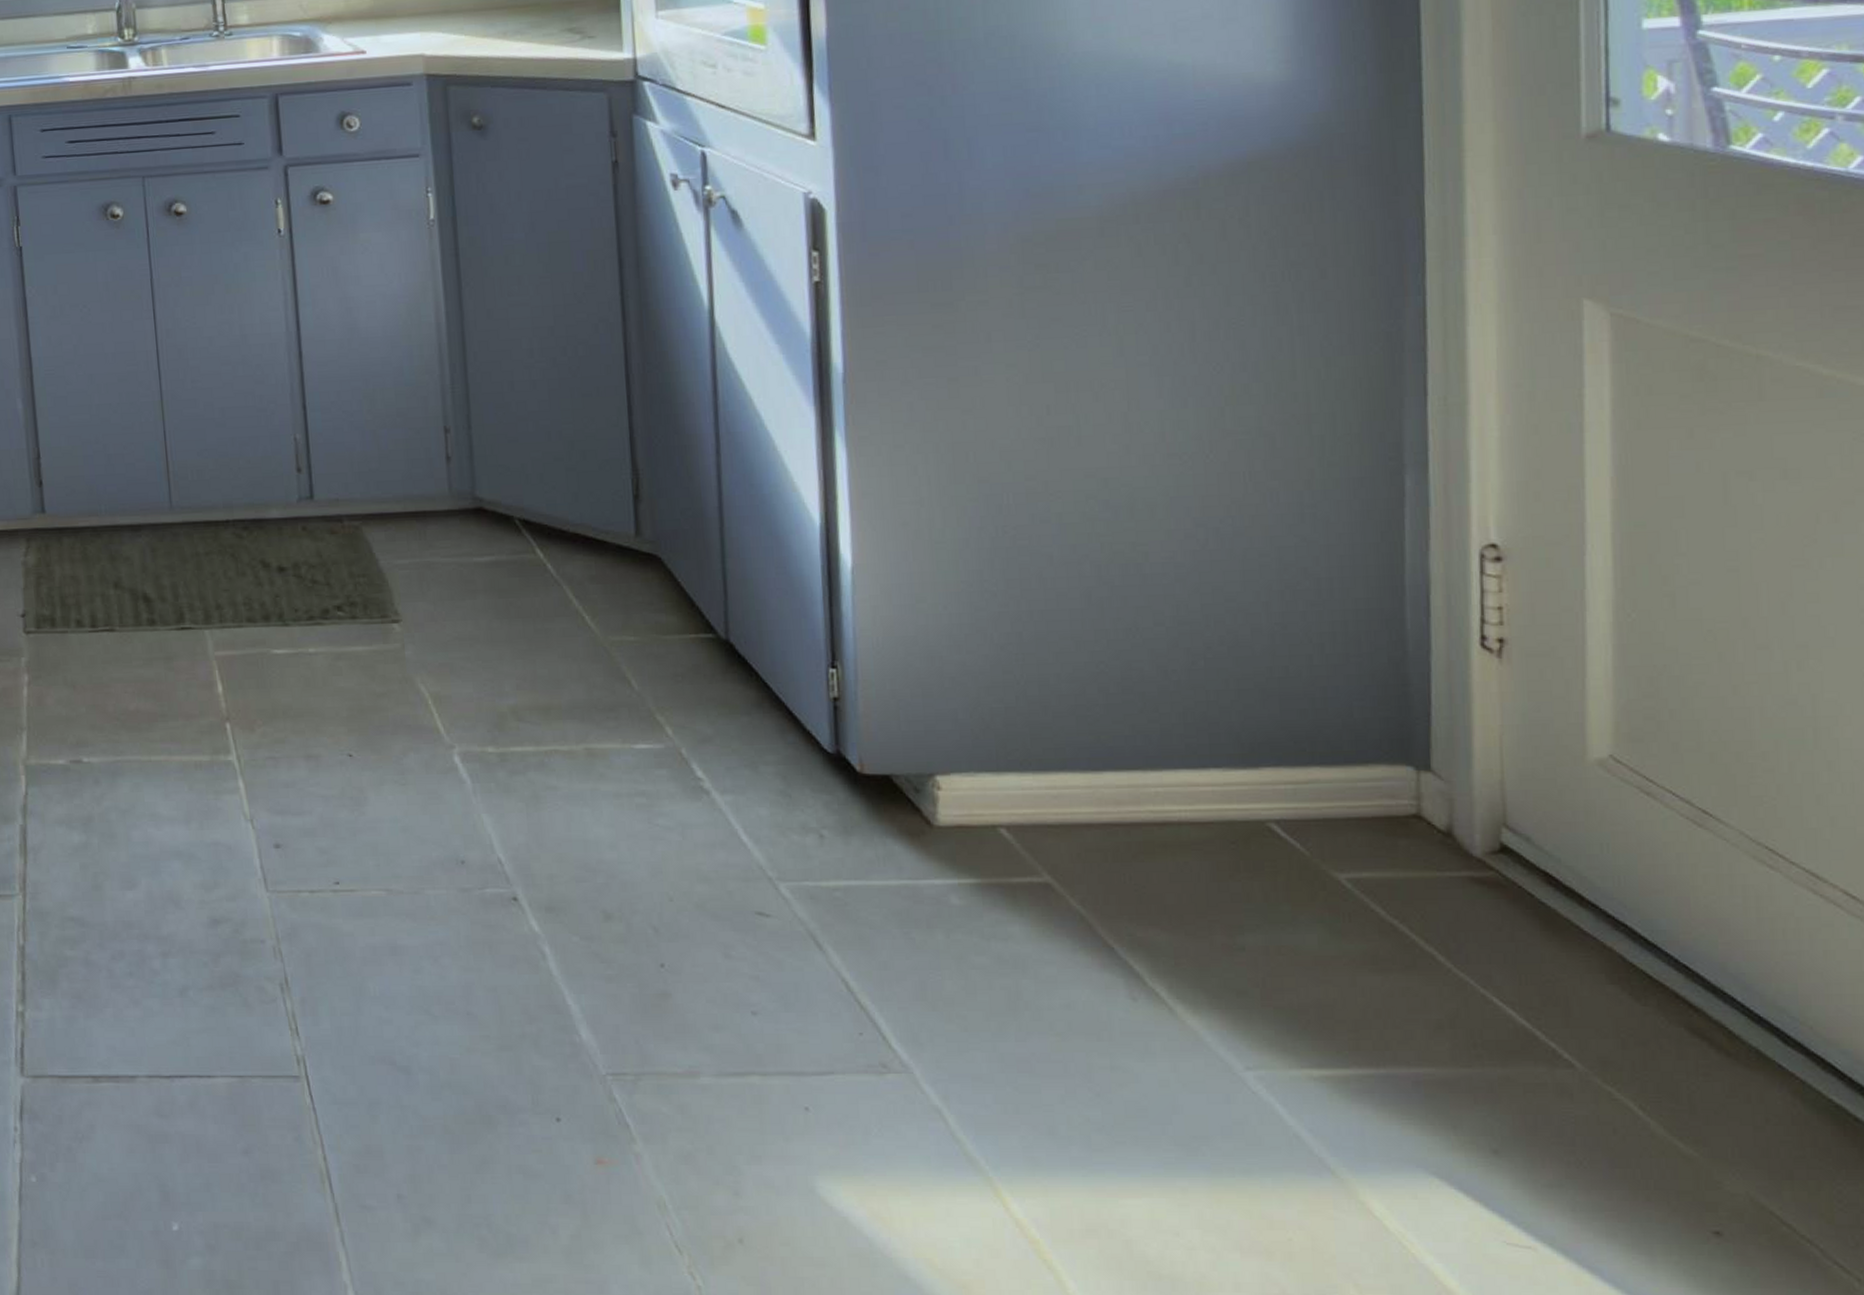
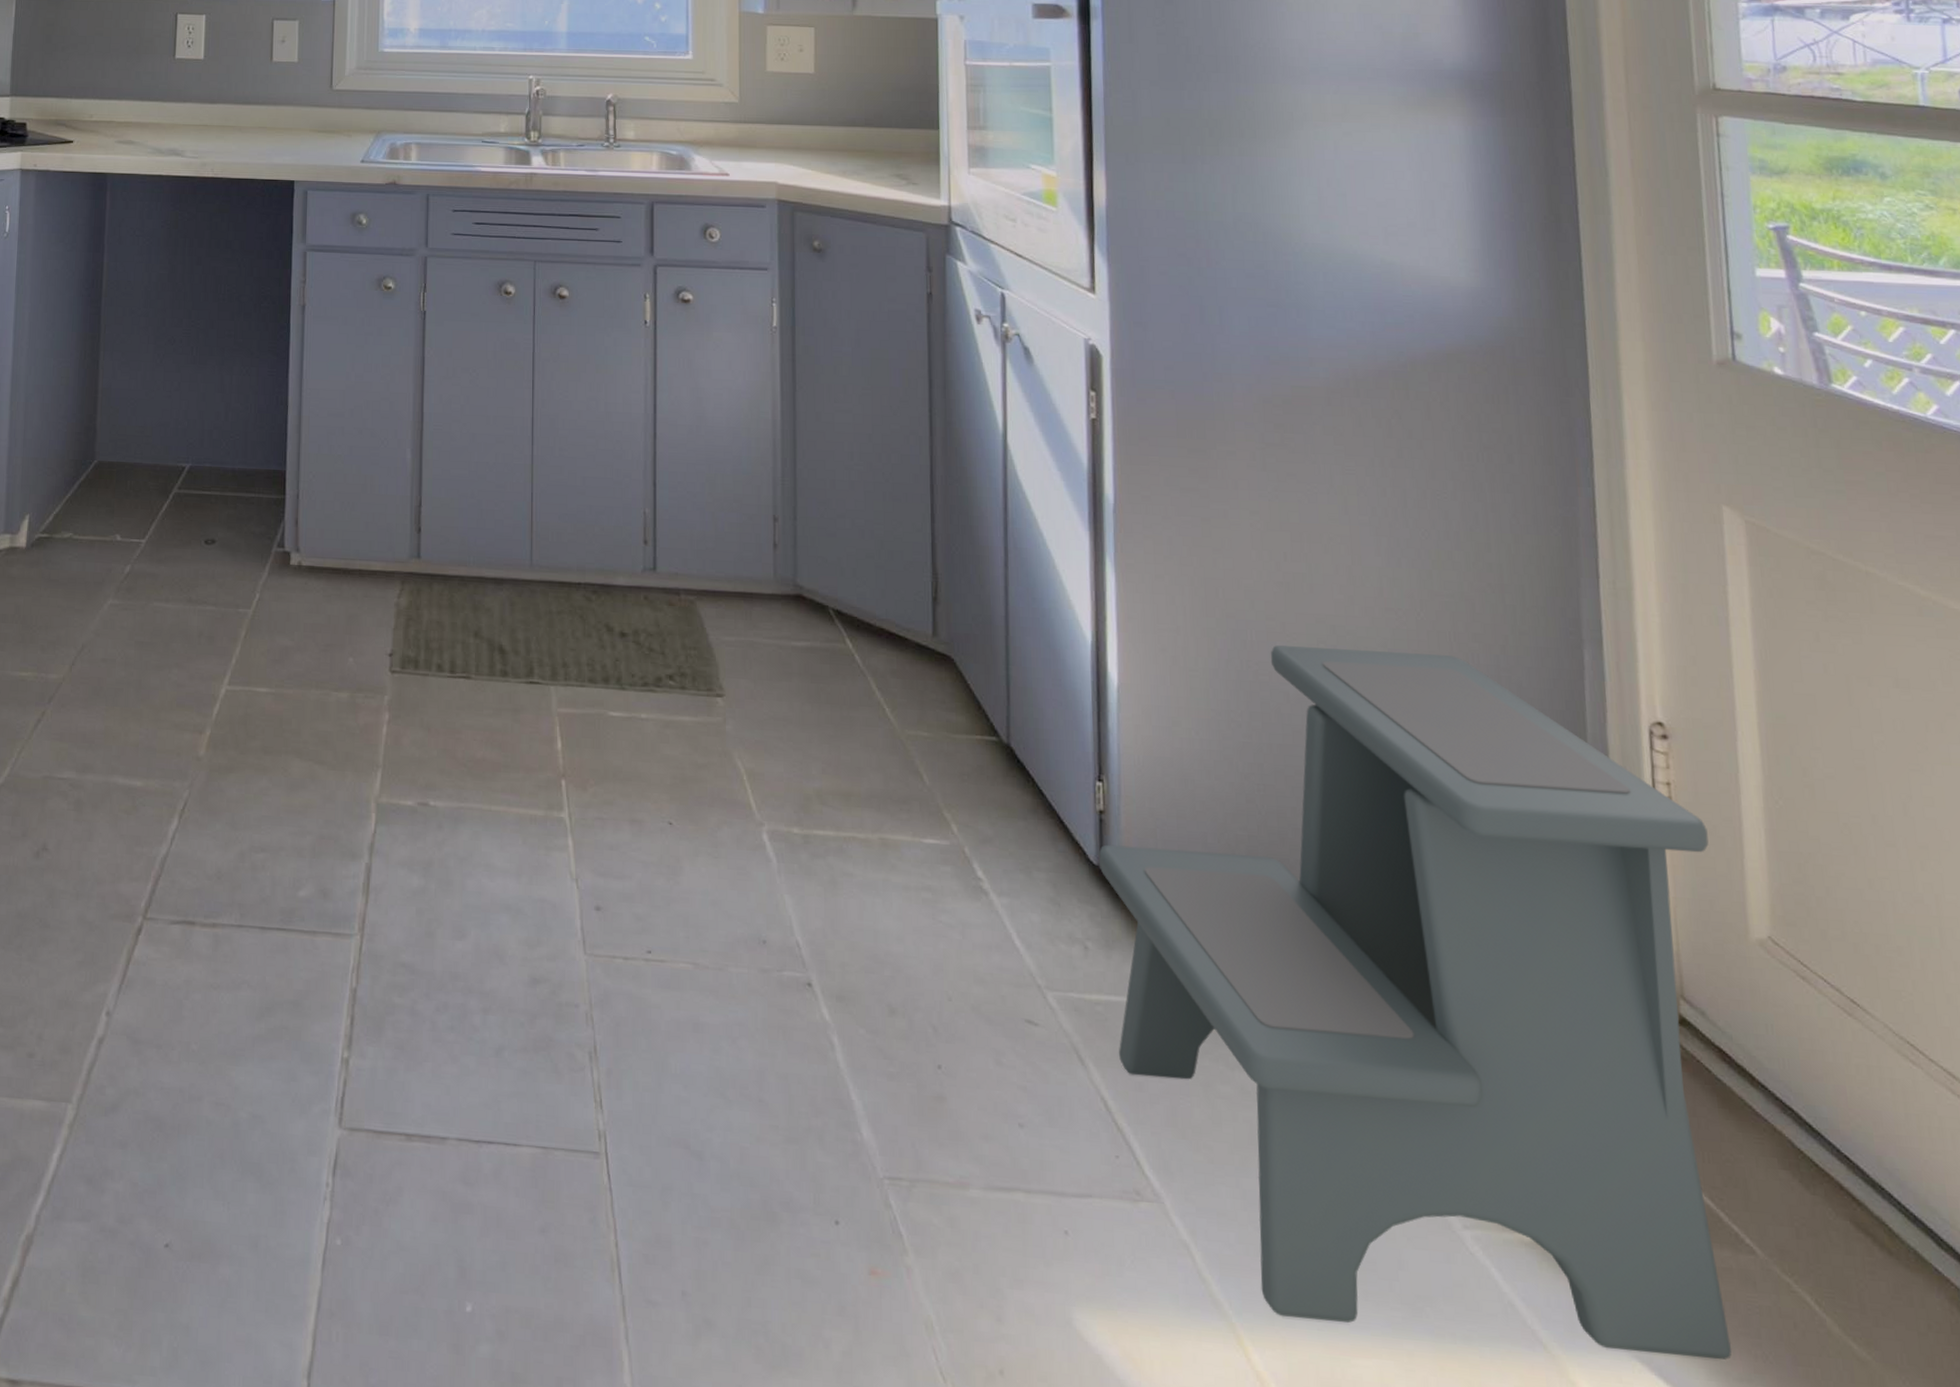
step stool: none [833,497,1545,1168] -> present [1098,645,1732,1360]

